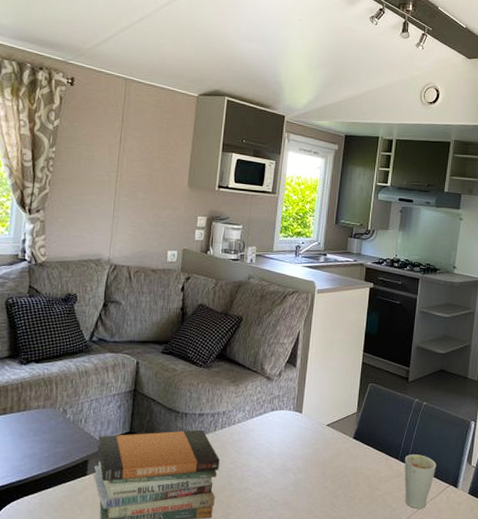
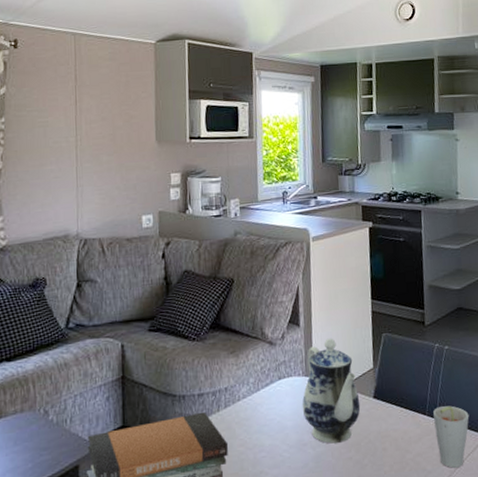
teapot: none [289,381,341,473] -> present [302,338,361,444]

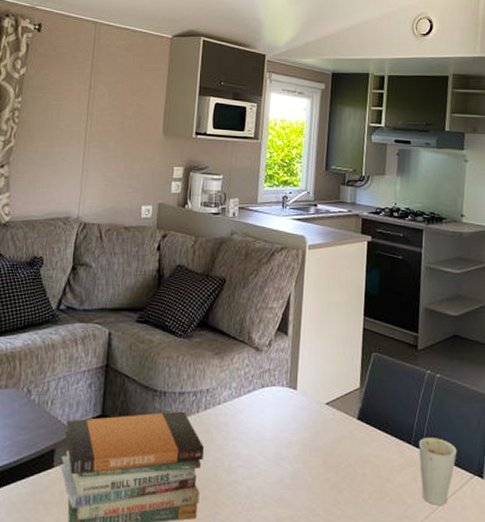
teapot: present [302,338,361,444] -> none [283,351,343,461]

